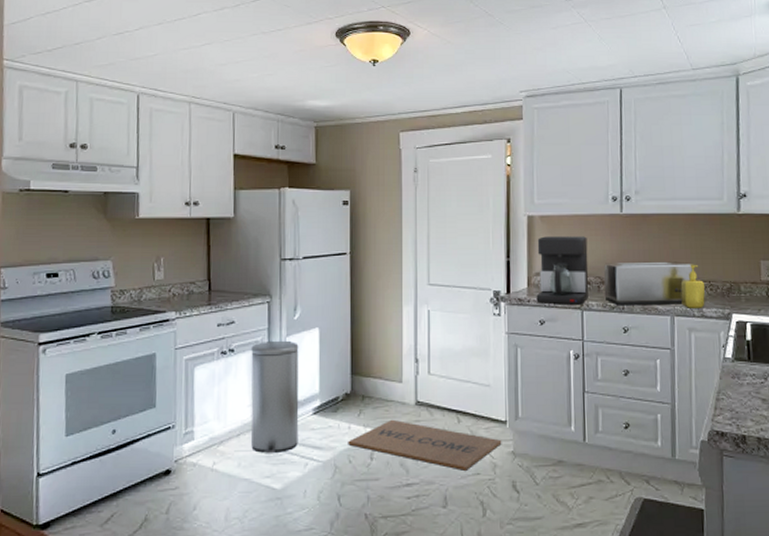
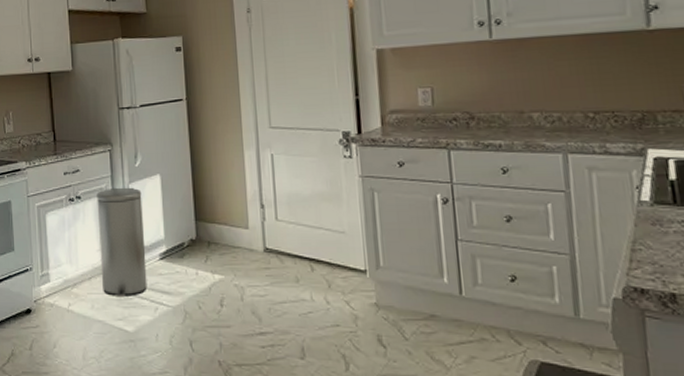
doormat: present [348,419,502,471] -> none [196,266,363,321]
coffee maker: present [536,236,589,305] -> none [389,68,456,144]
toaster: present [603,261,693,306] -> none [472,90,589,144]
soap dispenser: present [680,264,706,308] -> none [573,92,609,144]

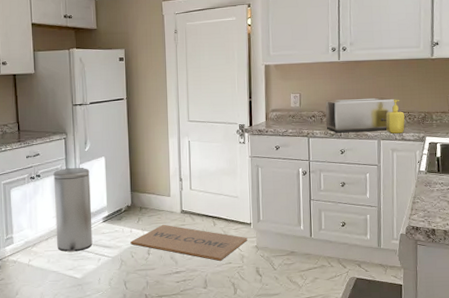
doormat: none [196,266,363,321] -> present [130,224,248,261]
toaster: none [472,90,589,144] -> present [325,97,395,133]
soap dispenser: none [573,92,609,144] -> present [385,99,405,134]

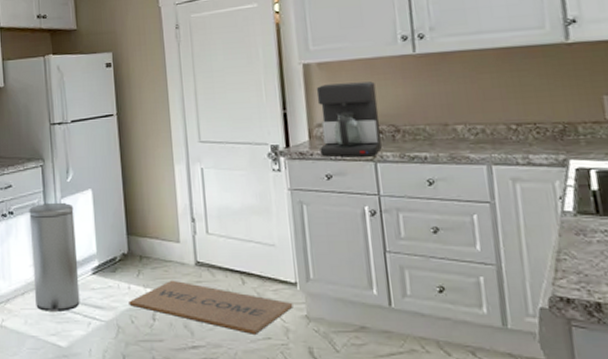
coffee maker: none [272,80,313,134] -> present [316,81,382,157]
toaster: present [325,97,395,133] -> none [398,102,511,156]
soap dispenser: present [385,99,405,134] -> none [497,104,532,155]

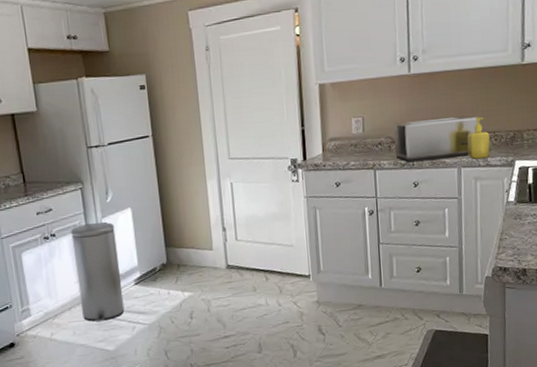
doormat: present [129,280,293,334] -> none [169,282,307,321]
coffee maker: present [316,81,382,157] -> none [329,99,380,167]
toaster: none [398,102,511,156] -> present [394,115,478,163]
soap dispenser: none [497,104,532,155] -> present [467,116,490,159]

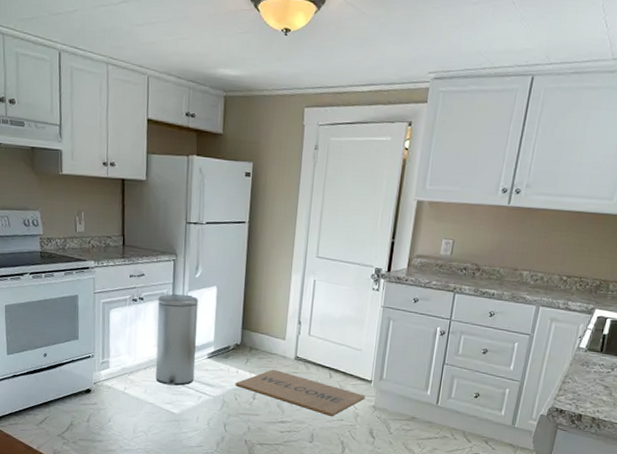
doormat: none [169,282,307,321] -> present [235,369,366,416]
toaster: present [394,115,478,163] -> none [477,251,567,296]
soap dispenser: present [467,116,490,159] -> none [549,259,576,301]

